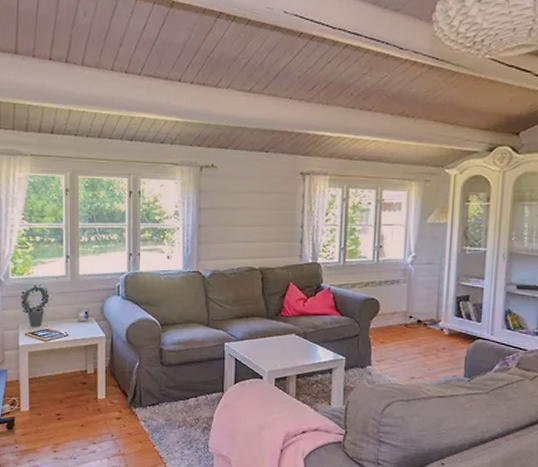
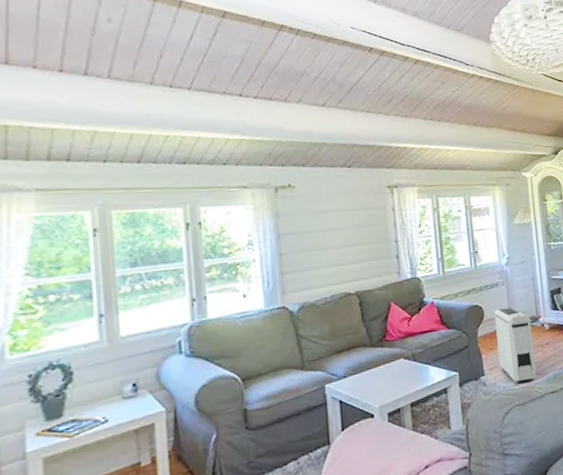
air purifier: none [388,306,429,380] -> present [493,307,537,383]

